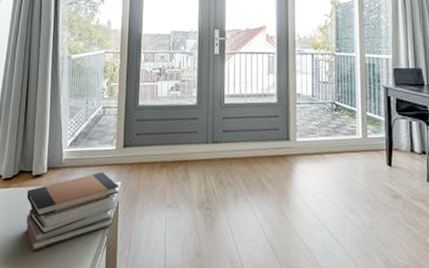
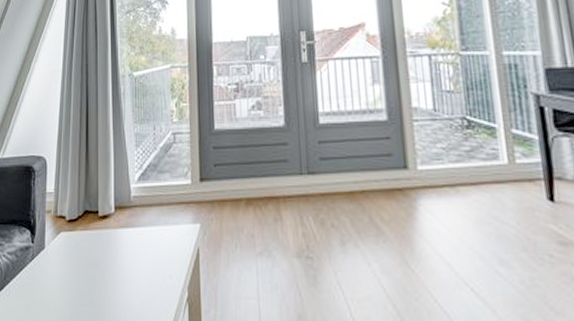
book stack: present [26,172,119,251] -> none [94,211,199,307]

